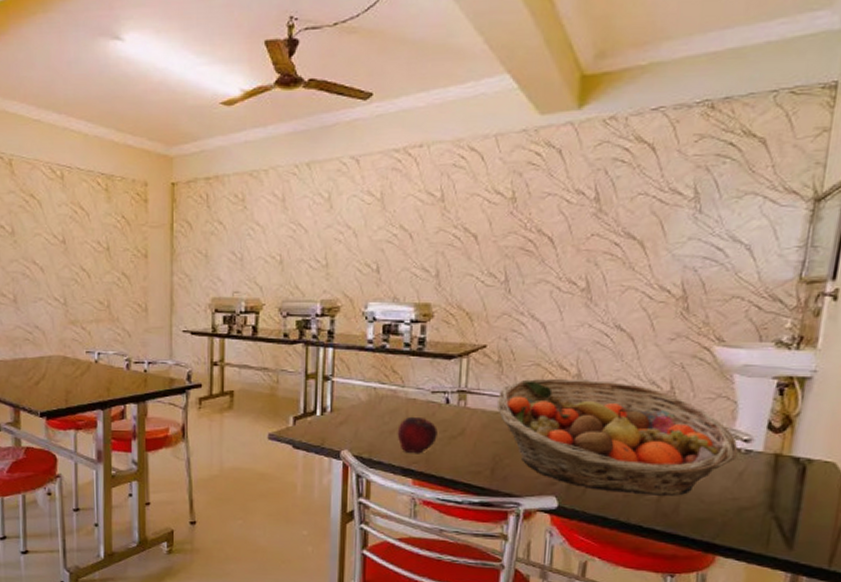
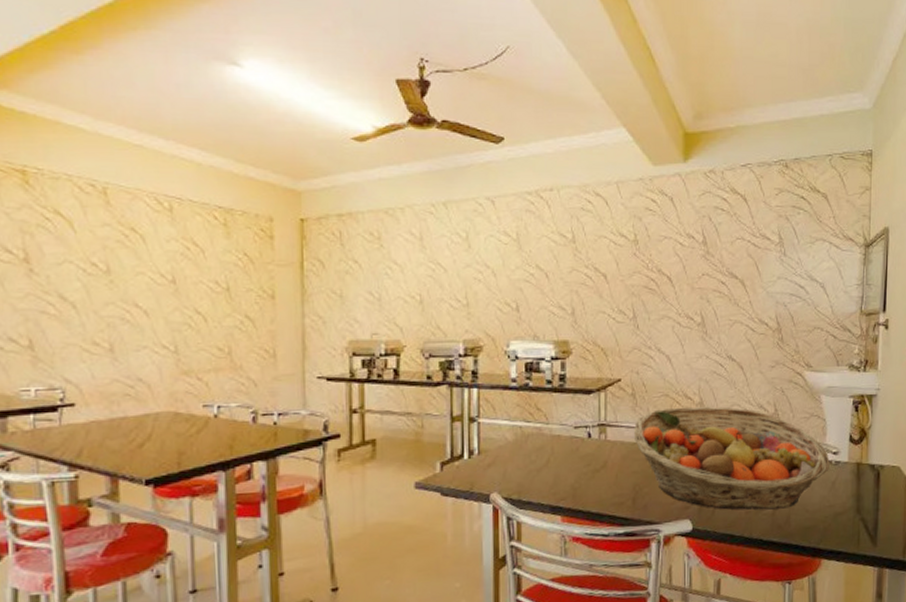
fruit: present [397,416,438,454] -> none [544,452,582,491]

